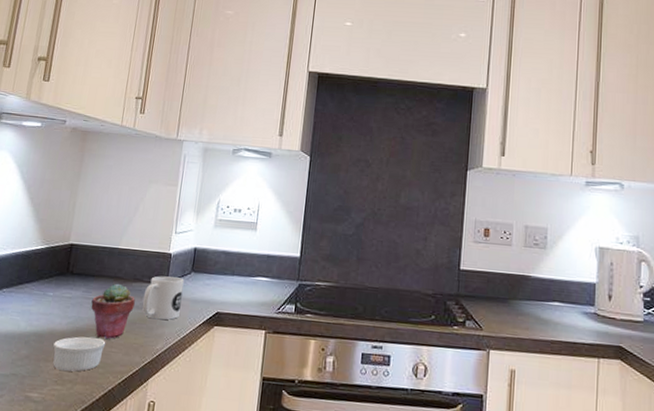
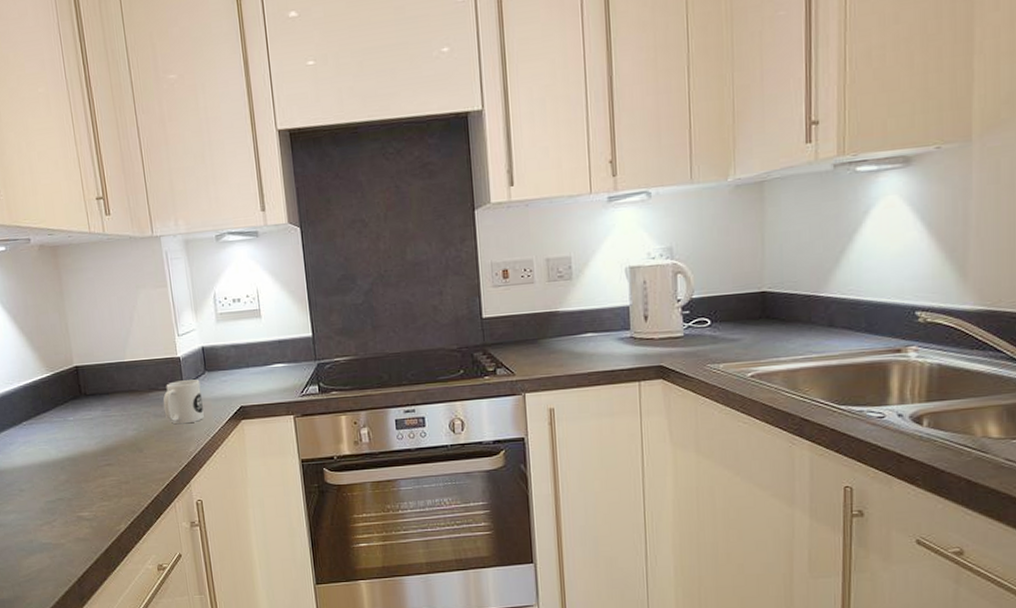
ramekin: present [53,336,106,372] -> none [89,451,140,487]
potted succulent: present [91,283,135,339] -> none [113,396,157,451]

